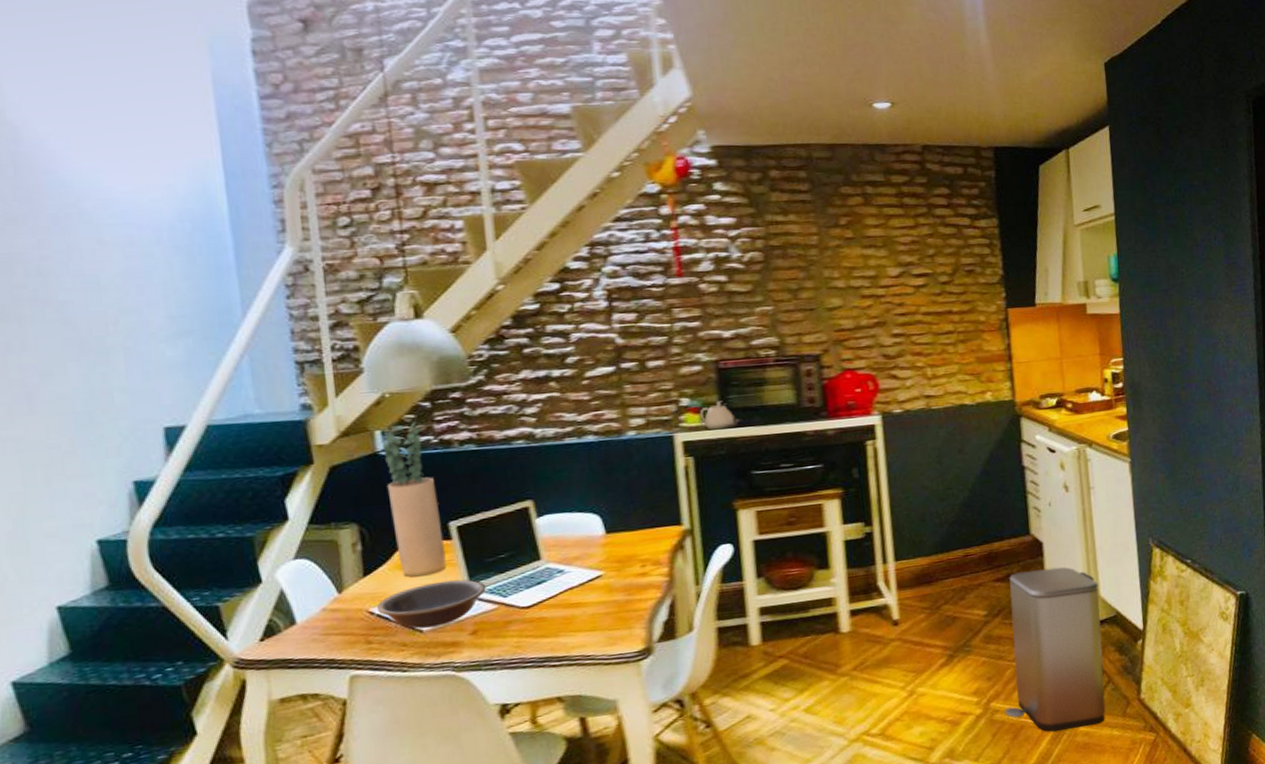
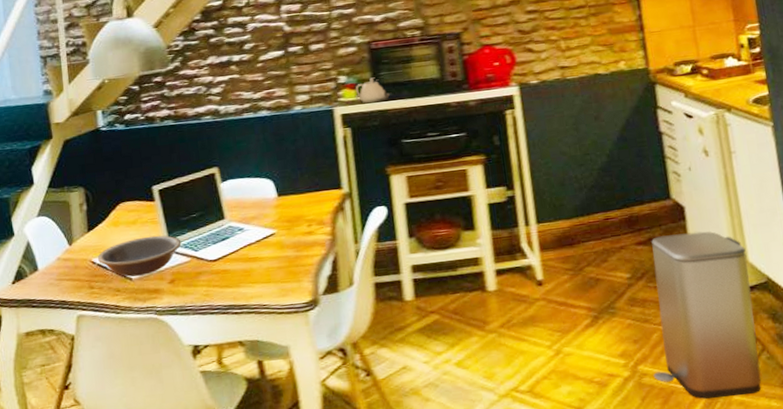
vase: present [382,414,446,577] -> none [103,96,150,233]

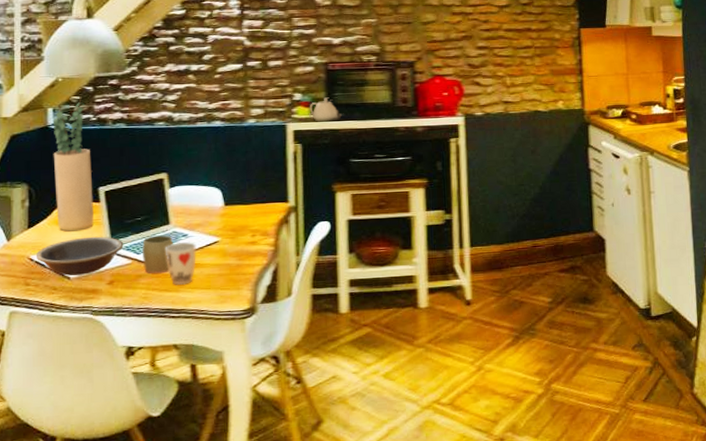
vase: none [103,96,150,233] -> present [52,96,94,232]
mug: none [199,230,230,270] -> present [142,234,173,273]
cup: none [223,236,254,281] -> present [166,241,197,285]
pedal bin: present [651,231,762,399] -> none [564,263,660,417]

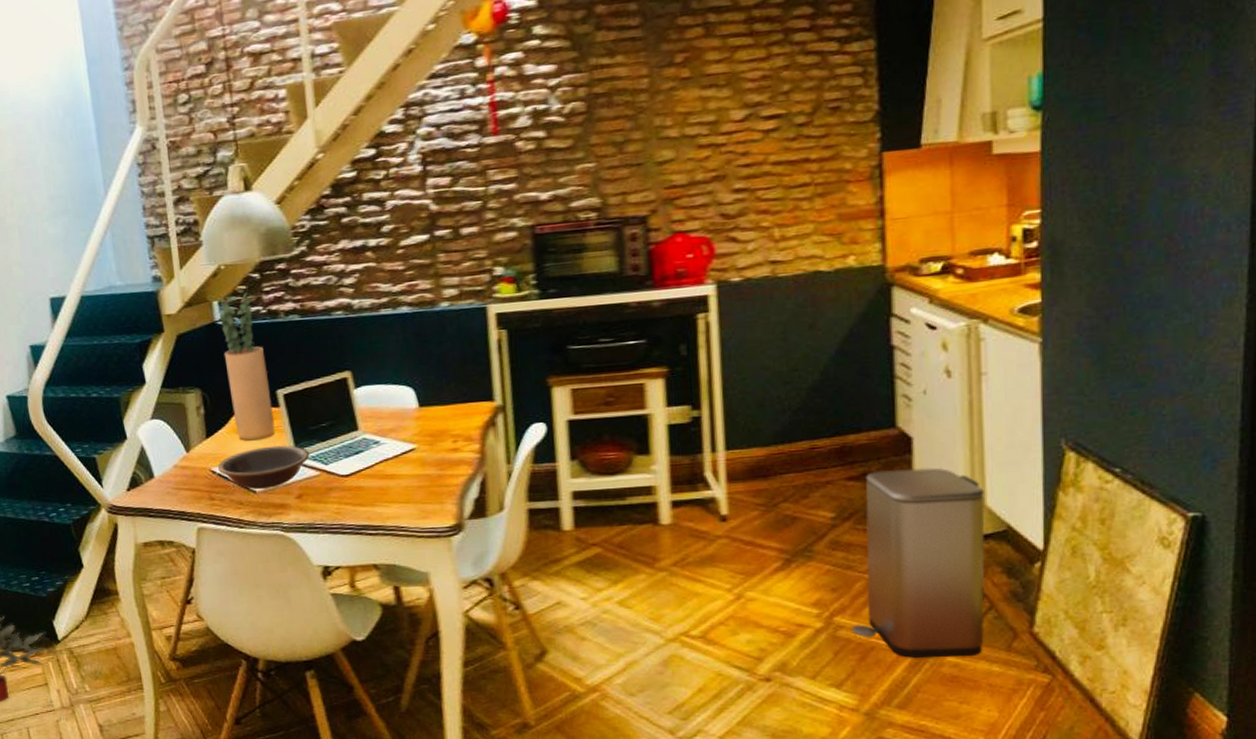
mug: present [142,234,173,273] -> none [330,441,364,486]
cup: present [166,241,197,285] -> none [356,449,392,499]
teapot: present [309,97,344,123] -> none [513,269,558,302]
pedal bin: none [564,263,660,417] -> present [851,467,986,658]

